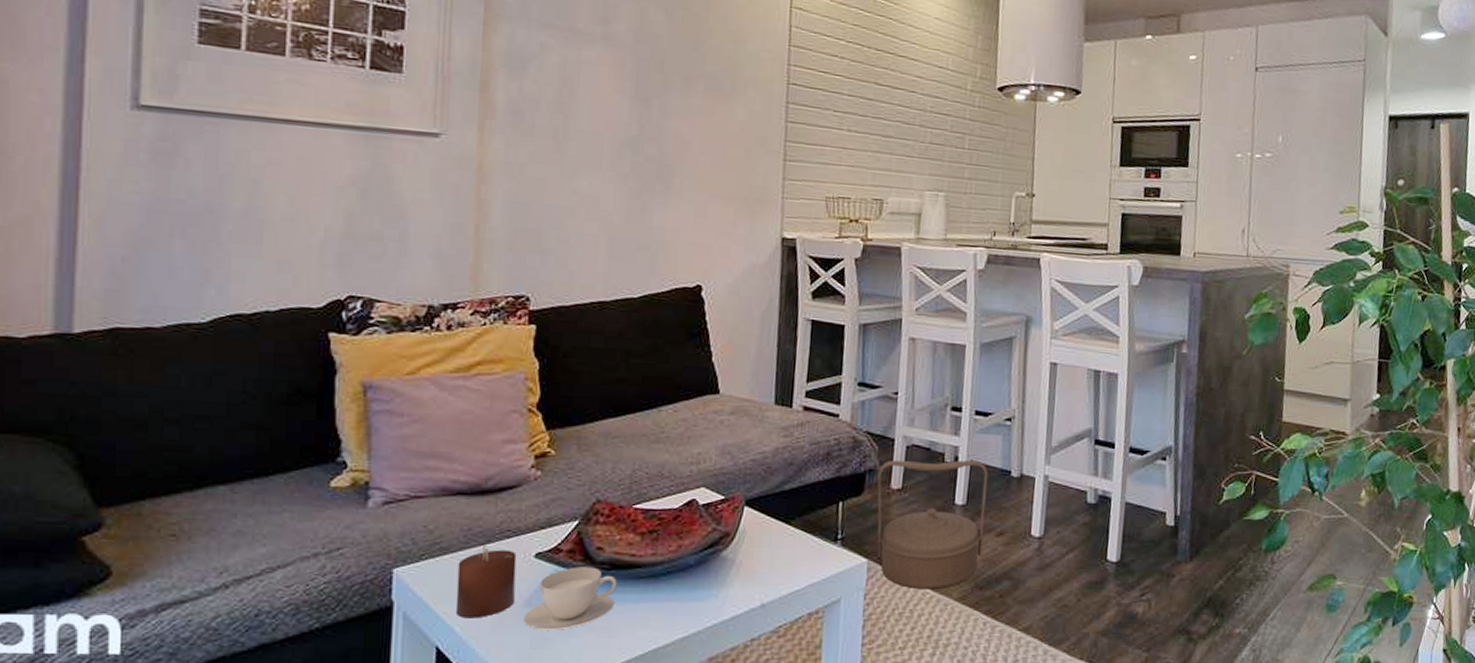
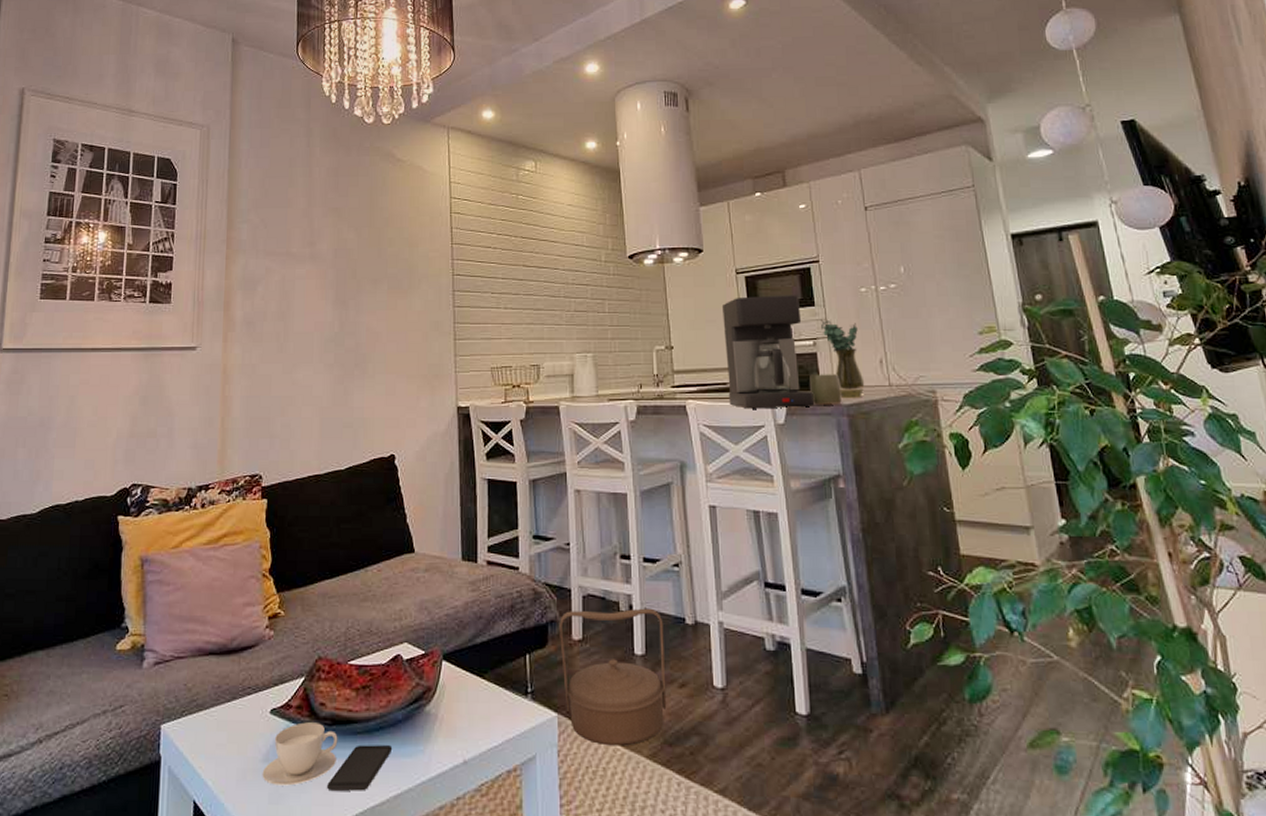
candle: present [455,544,517,619] -> none [208,701,256,773]
mobile phone: none [602,589,682,635] -> present [327,745,393,792]
coffee maker: none [1085,149,1174,271] -> present [721,295,814,409]
mug: none [1169,237,1201,271] -> present [810,374,842,405]
vase: none [1191,181,1227,267] -> present [820,319,865,399]

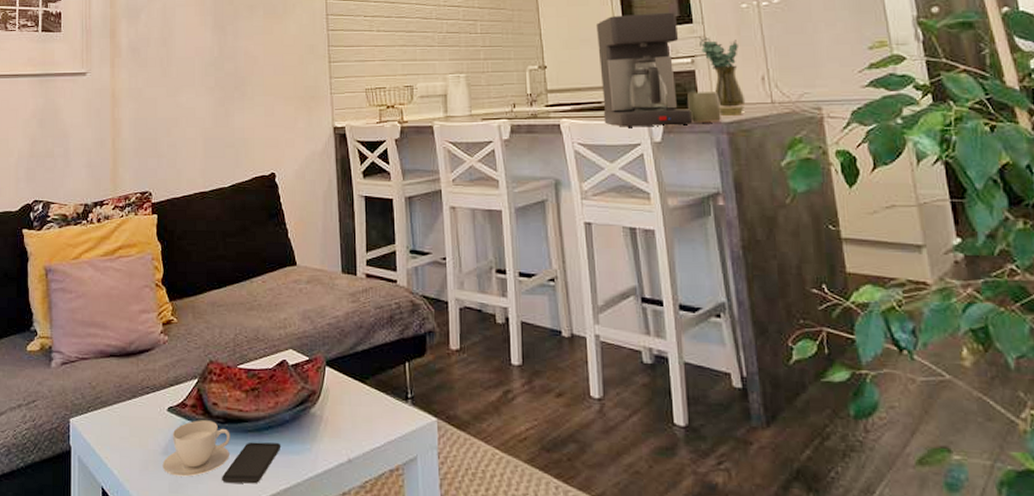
basket: present [558,608,667,746] -> none [436,320,544,451]

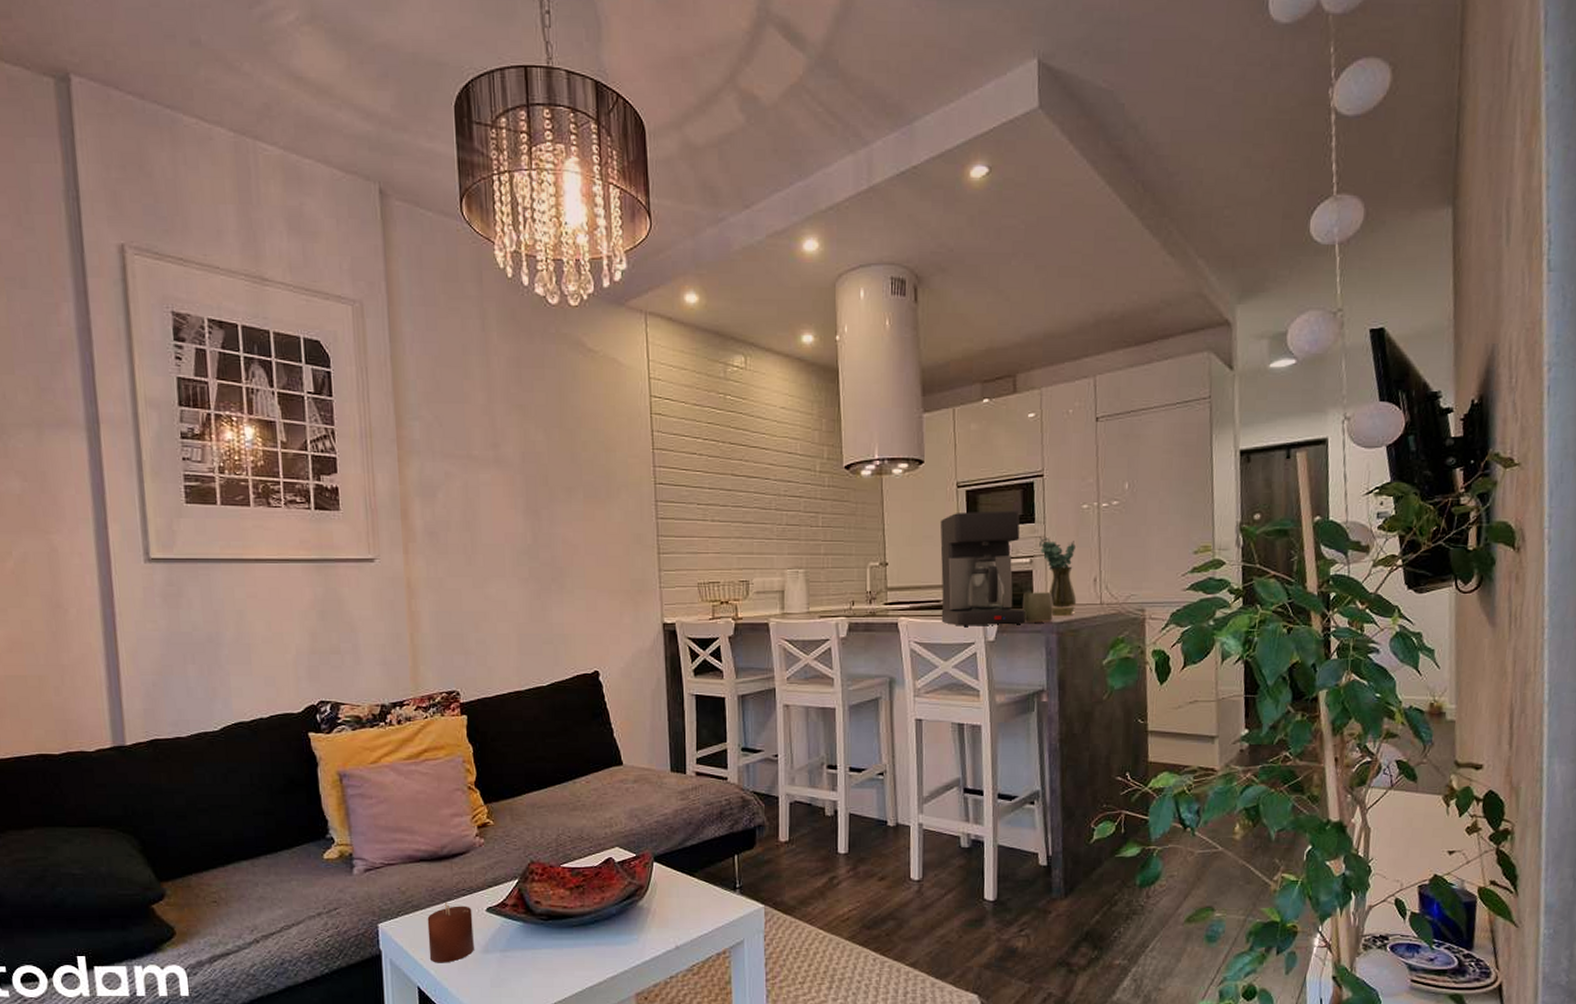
candle: none [113,399,155,464] -> present [427,902,474,963]
teacup: present [162,420,230,477] -> none [482,918,555,972]
mobile phone: present [222,442,281,484] -> none [547,936,608,975]

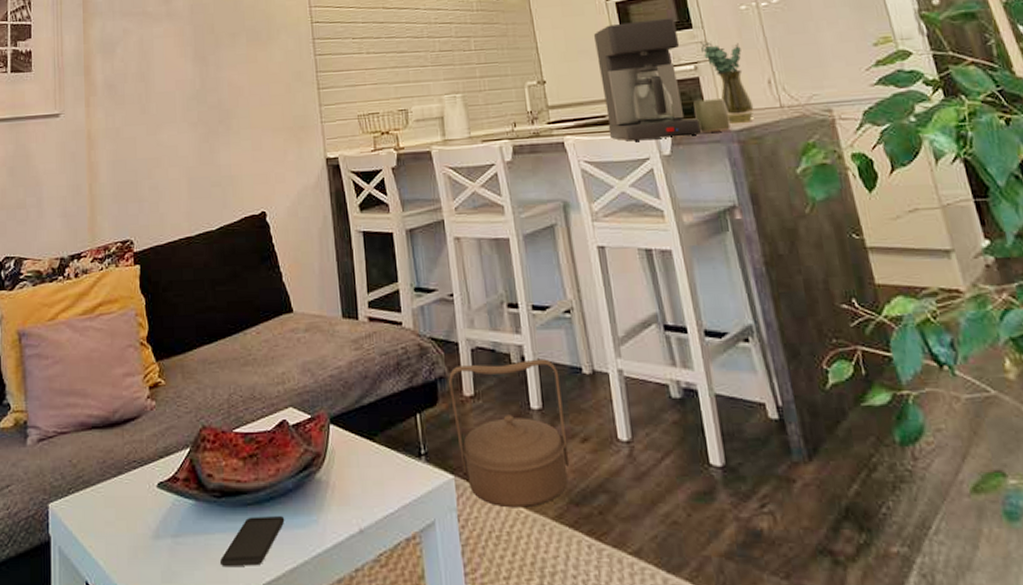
candle: present [427,902,474,963] -> none [97,476,144,552]
mobile phone: none [547,936,608,975] -> present [220,516,285,568]
basket: none [766,812,867,931] -> present [448,358,570,508]

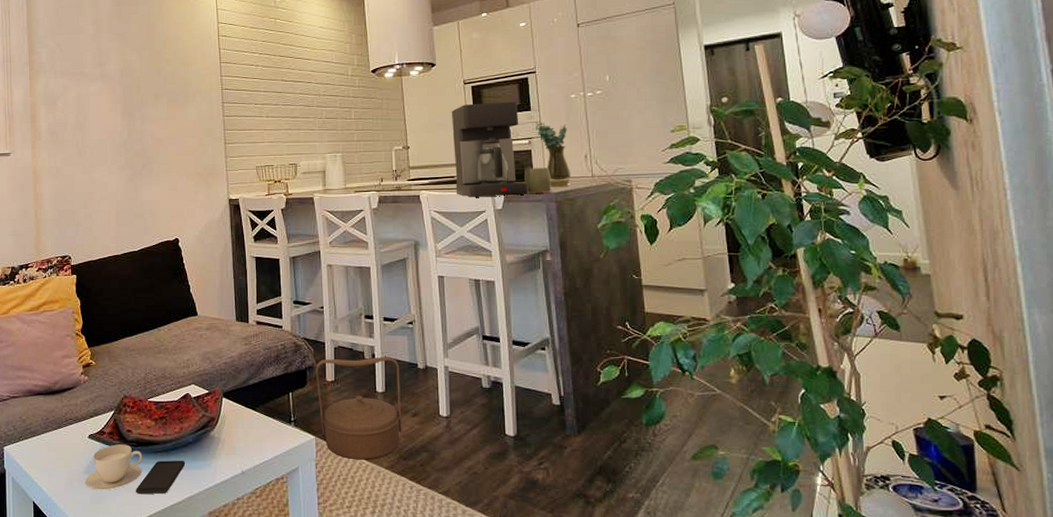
teacup: none [153,495,228,563] -> present [85,444,143,491]

